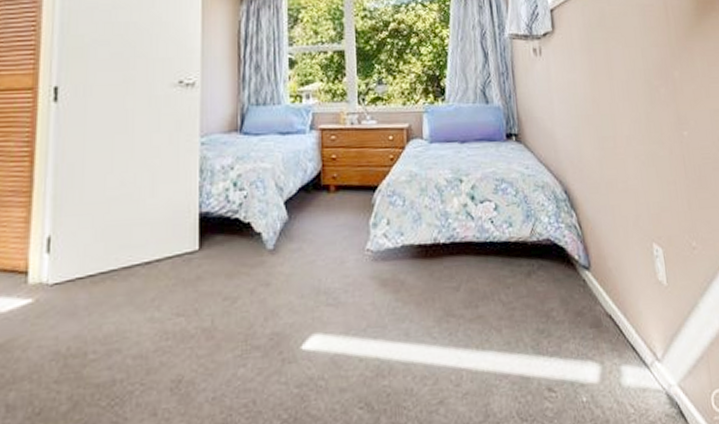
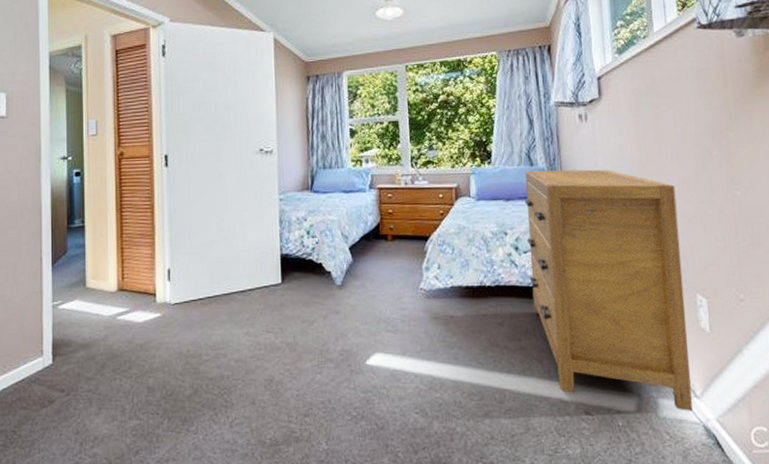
dresser: none [480,107,655,378] -> present [524,169,693,411]

